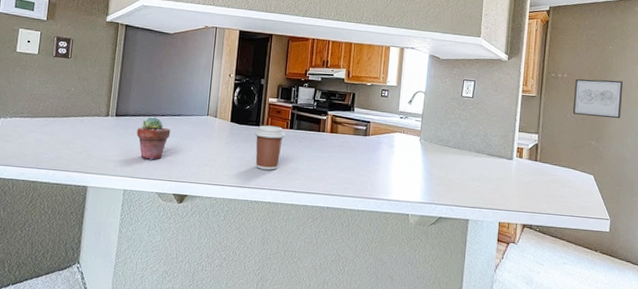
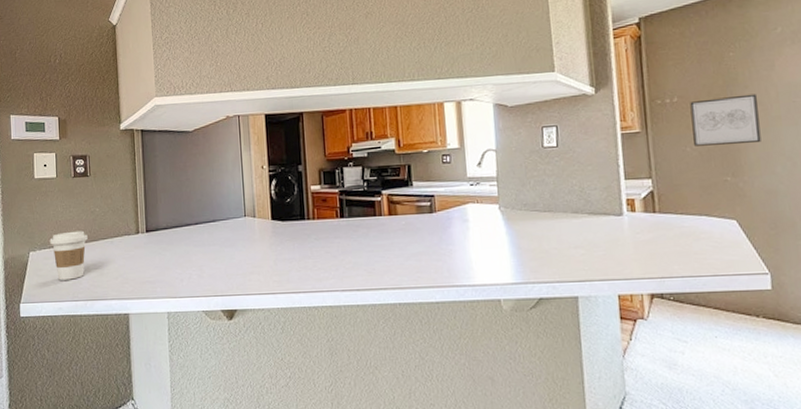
coffee cup: none [22,105,60,149] -> present [50,230,88,280]
potted succulent: present [136,116,171,160] -> none [171,227,208,276]
coffee cup: present [254,125,285,170] -> none [300,217,337,269]

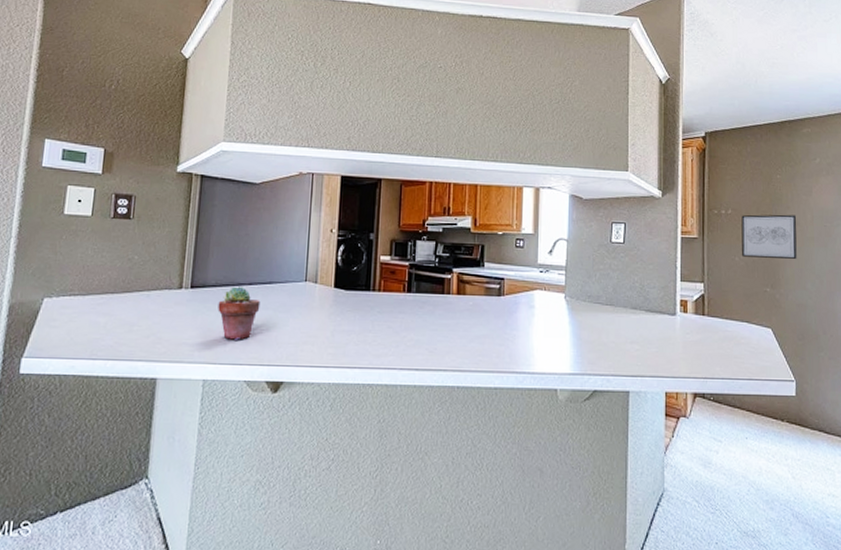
coffee cup: present [50,230,88,280] -> none [71,279,120,335]
potted succulent: none [171,227,208,276] -> present [218,286,261,340]

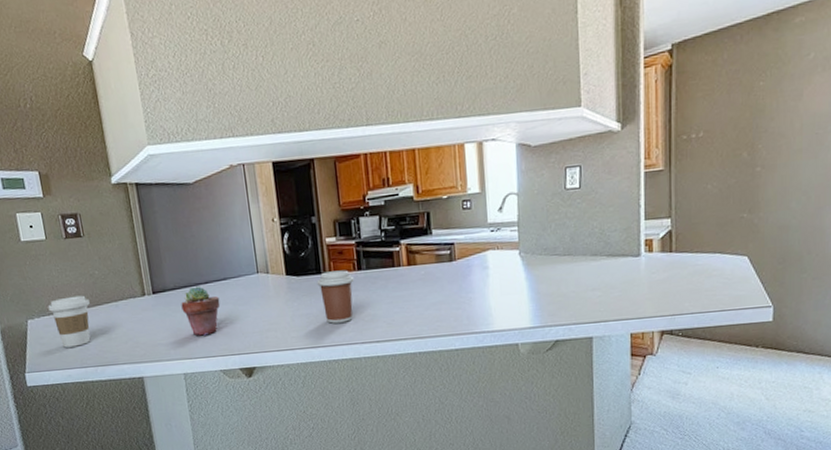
coffee cup: none [71,279,120,335] -> present [48,295,90,348]
coffee cup: none [364,289,402,345] -> present [316,270,354,324]
wall art: present [741,214,797,259] -> none [715,126,782,183]

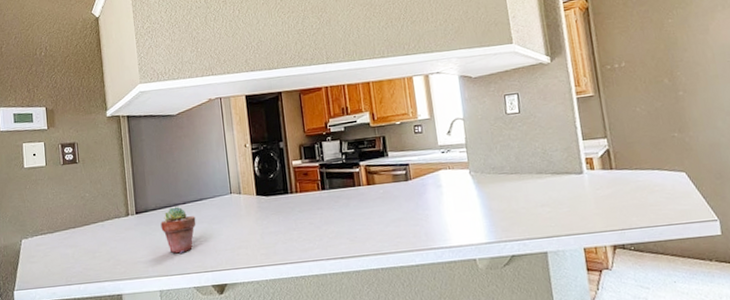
coffee cup: present [48,295,90,348] -> none [41,216,79,266]
coffee cup: present [316,270,354,324] -> none [284,190,319,241]

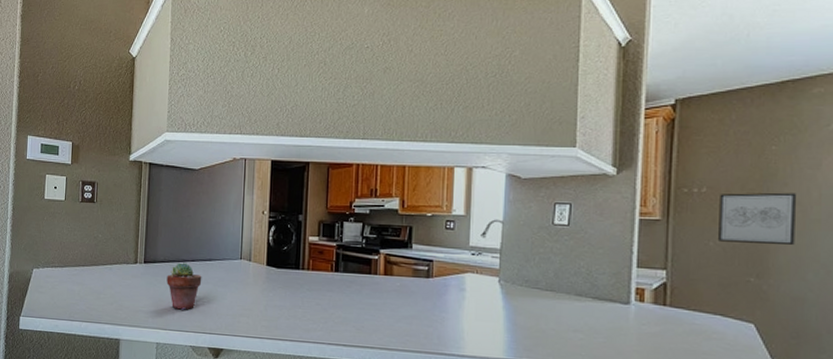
wall art: none [636,56,702,106] -> present [719,192,797,245]

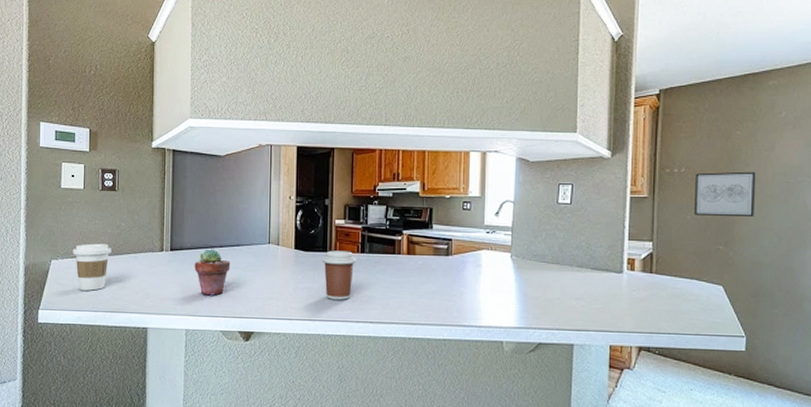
coffee cup: none [53,253,89,300] -> present [73,243,111,291]
coffee cup: none [294,268,330,320] -> present [322,250,357,300]

